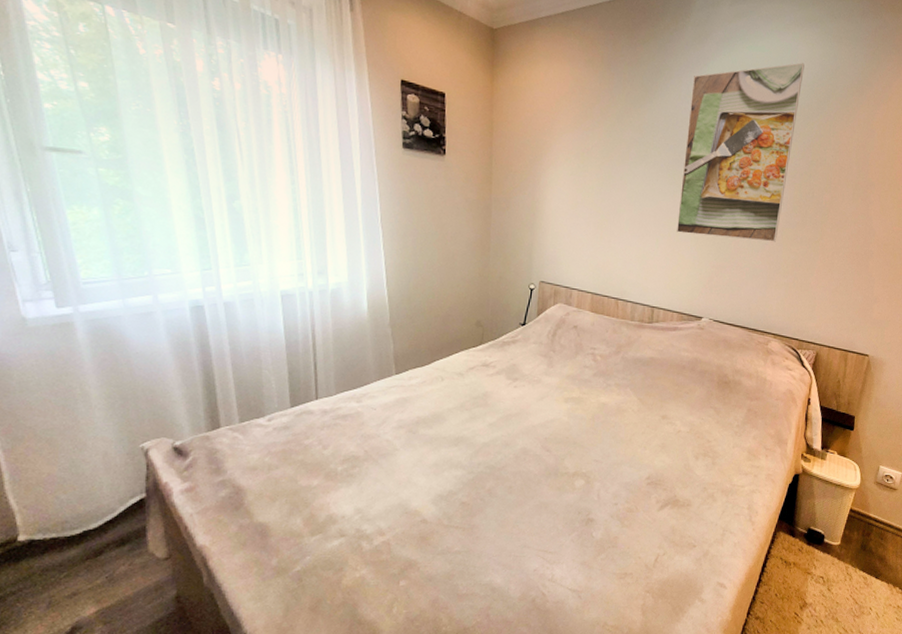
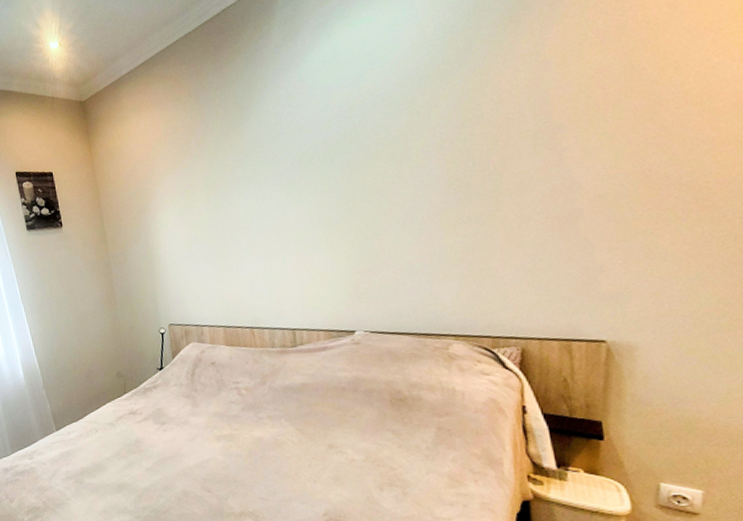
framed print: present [677,63,805,242] -> none [291,15,434,245]

